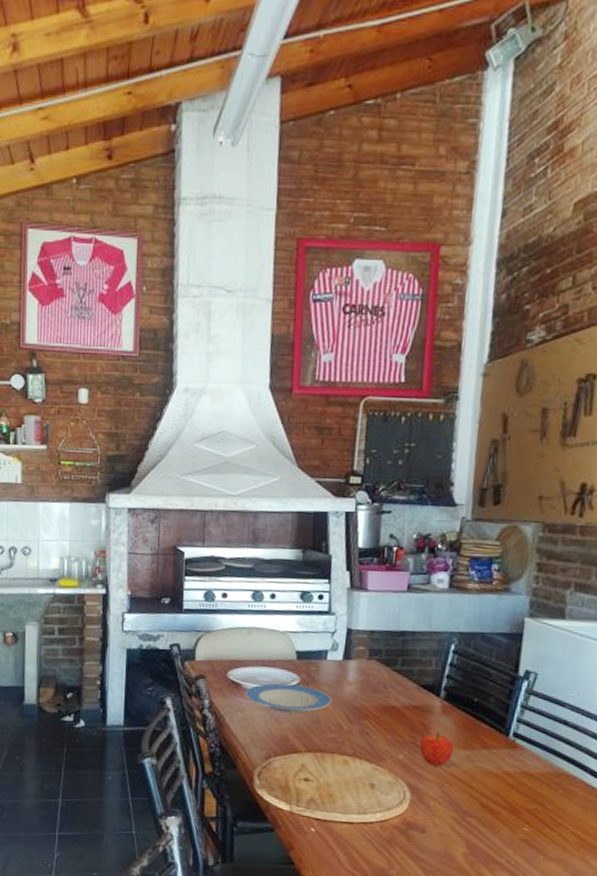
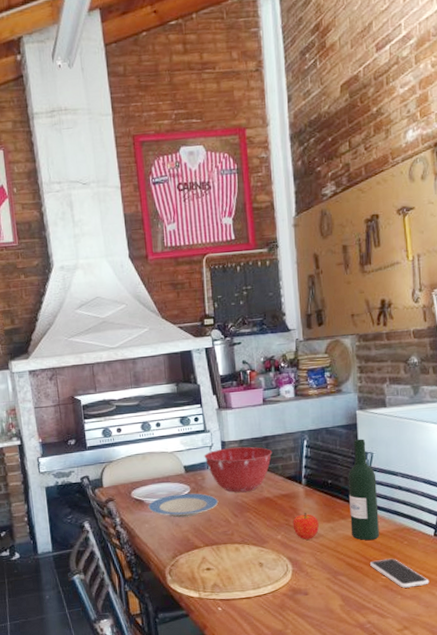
mixing bowl: none [323,637,409,695] -> present [204,446,273,493]
wine bottle: none [493,653,537,781] -> present [348,439,379,541]
smartphone: none [511,806,584,849] -> present [370,558,429,588]

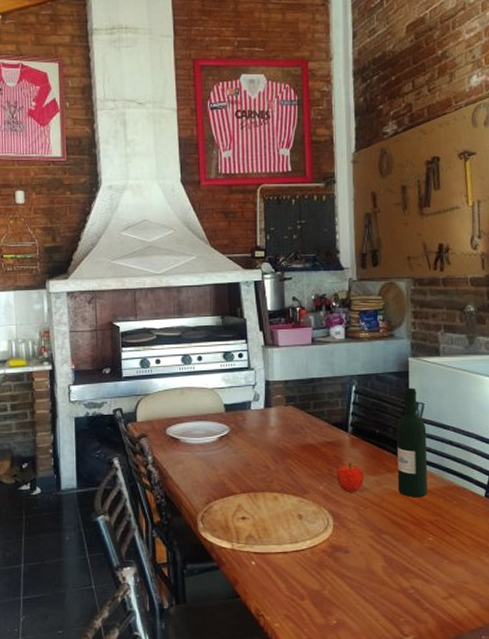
plate: present [148,493,219,518] -> none [183,434,259,460]
mixing bowl: present [204,446,273,493] -> none [246,388,319,437]
smartphone: present [370,558,429,588] -> none [417,518,478,552]

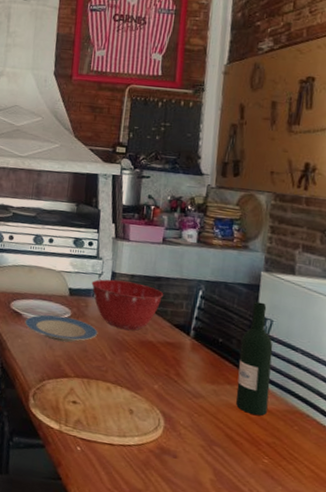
plate: none [183,434,259,460] -> present [24,314,98,343]
mixing bowl: none [246,388,319,437] -> present [91,279,164,331]
fruit: present [336,463,364,493] -> none [172,367,202,398]

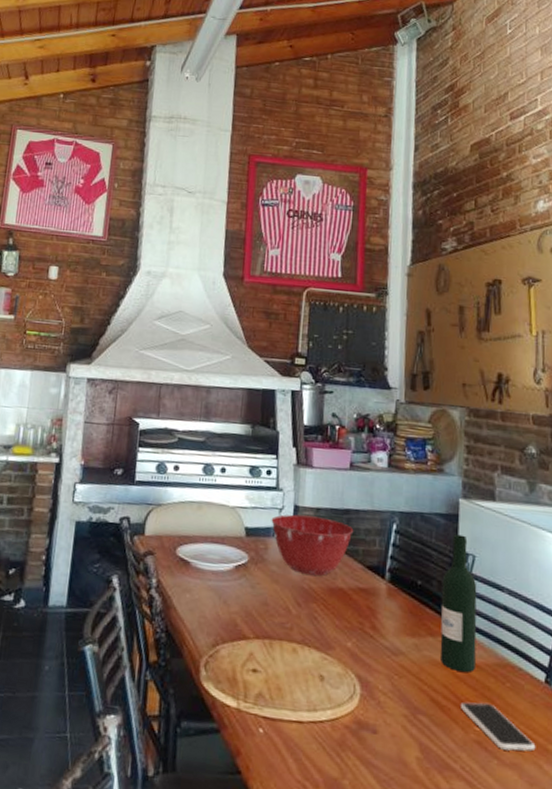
plate: present [24,314,98,343] -> none [193,561,281,595]
smartphone: none [252,439,318,483] -> present [461,702,536,752]

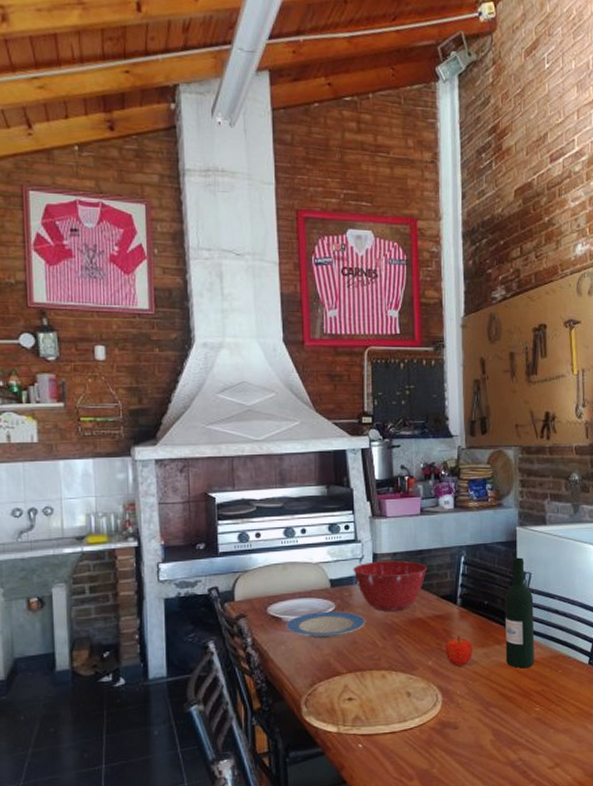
plate: none [193,561,281,595] -> present [285,611,366,639]
fruit: none [367,618,400,656] -> present [445,636,472,667]
smartphone: present [461,702,536,752] -> none [524,688,582,721]

